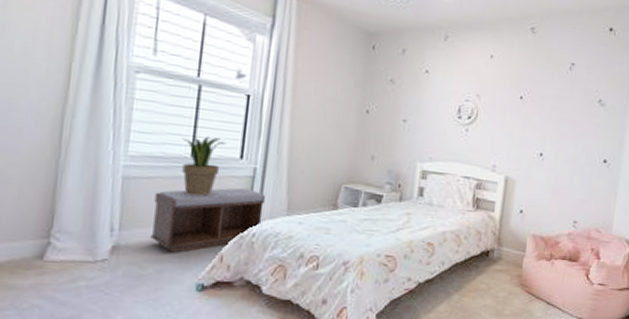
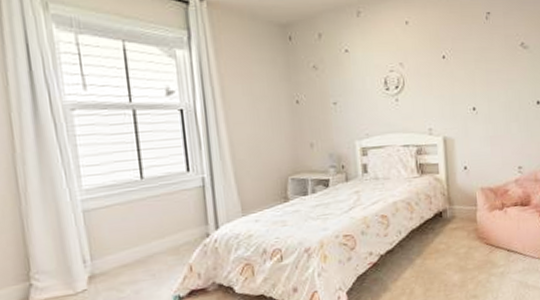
bench: present [150,187,265,253] -> none [116,198,221,272]
potted plant: present [182,136,227,196] -> none [128,155,171,216]

